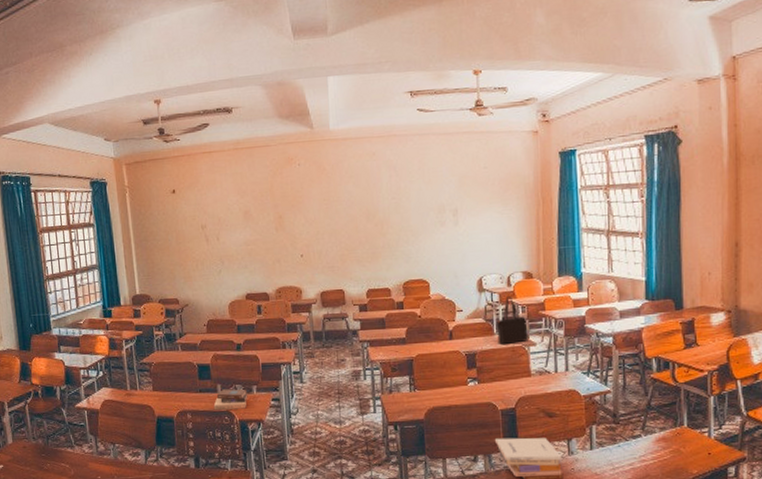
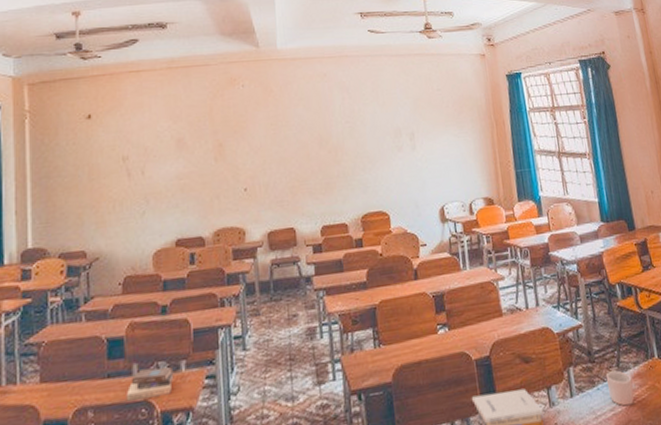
tote bag: present [497,295,528,345] -> none [462,224,496,282]
mug: none [628,433,656,463] -> present [605,370,635,406]

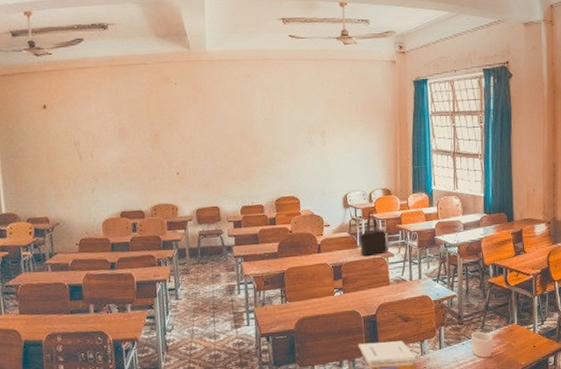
books: present [126,367,174,401] -> none [85,308,122,331]
tote bag: none [462,224,496,282] -> present [360,211,387,257]

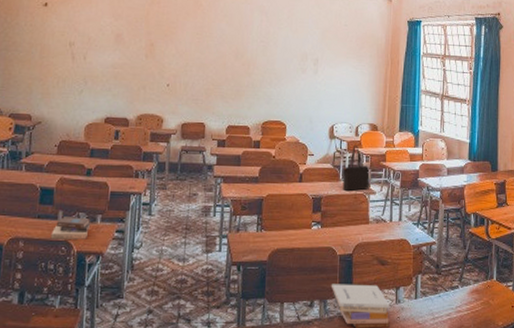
books: none [85,308,122,331] -> present [50,217,91,239]
mug: present [471,331,493,358] -> none [447,284,470,314]

